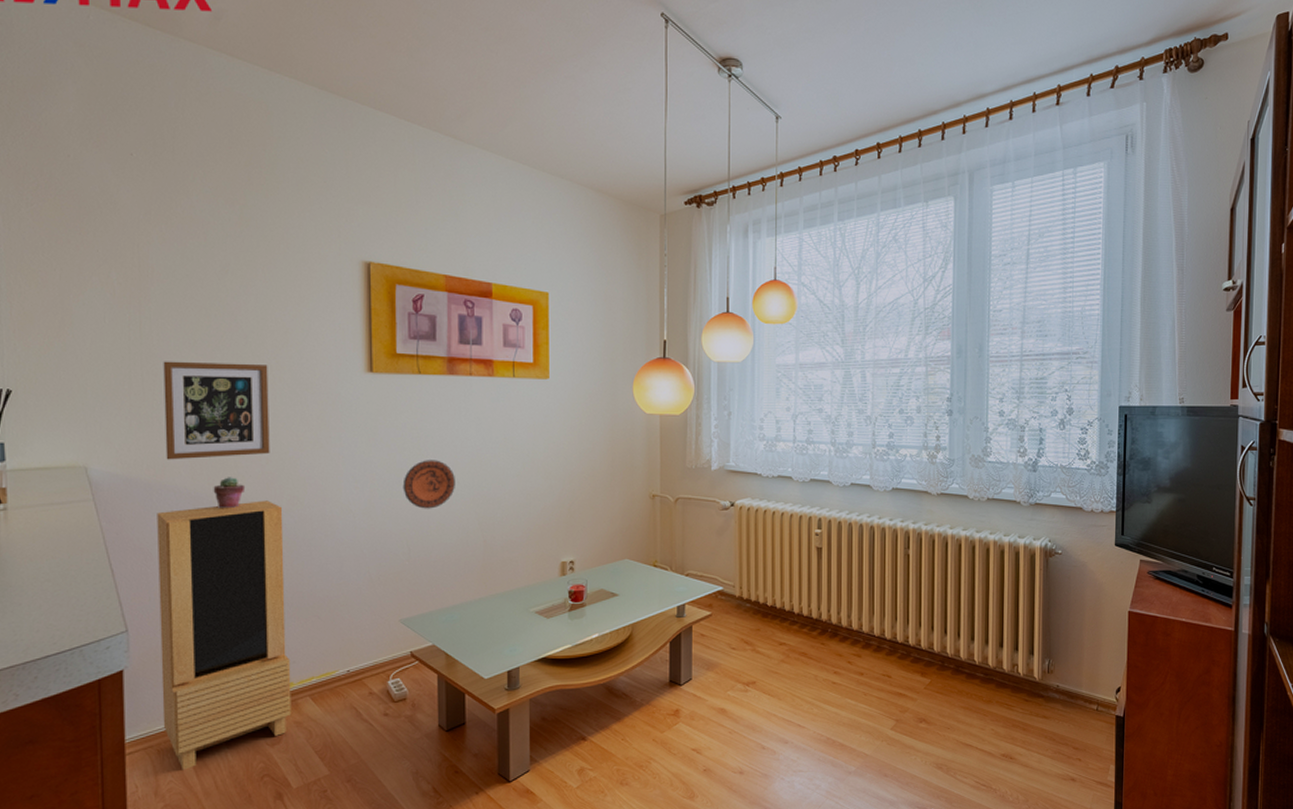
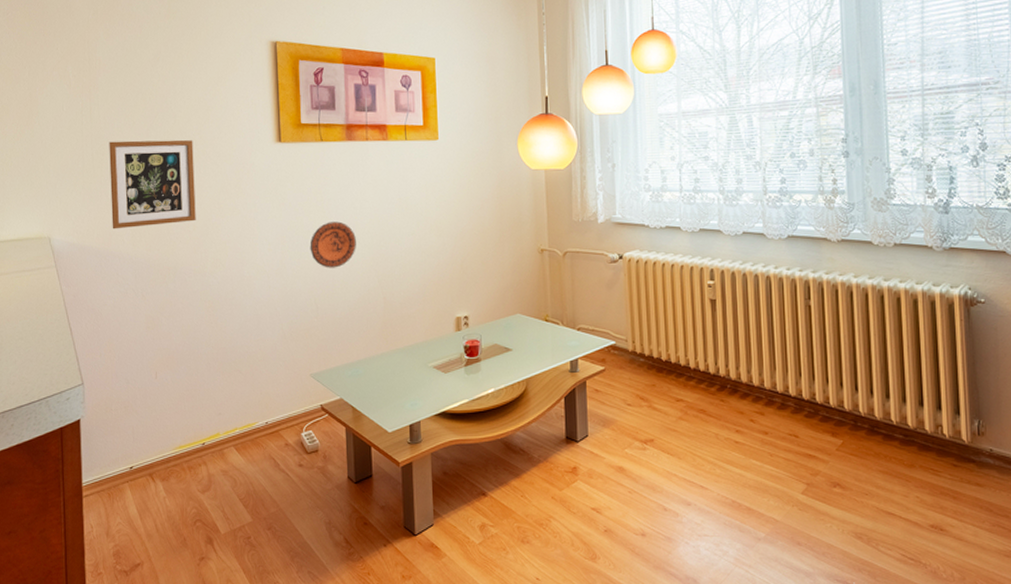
storage cabinet: present [157,500,292,770] -> none [105,263,219,513]
potted succulent: present [213,477,246,509] -> none [150,243,177,272]

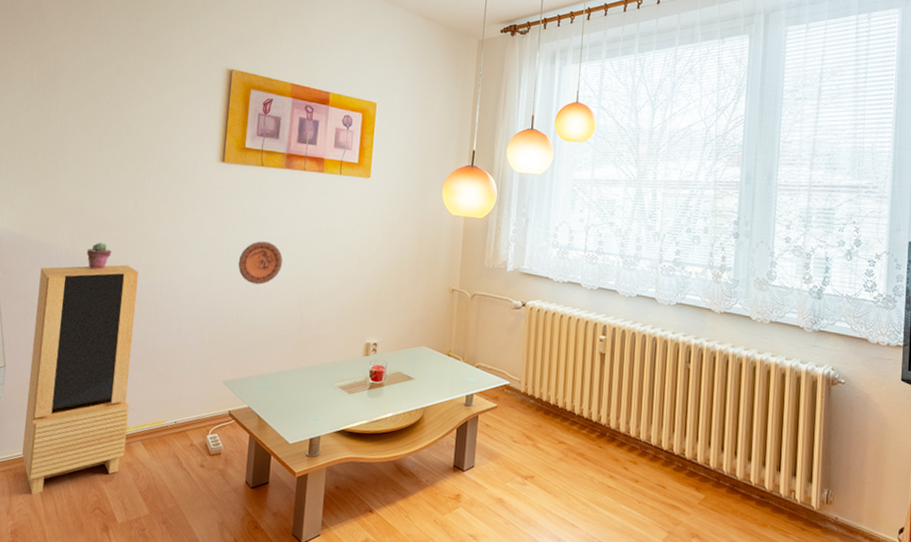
storage cabinet: none [105,263,219,513] -> present [21,265,139,494]
picture frame: present [109,139,196,230] -> none [54,142,142,226]
potted succulent: none [150,243,177,272] -> present [86,242,112,270]

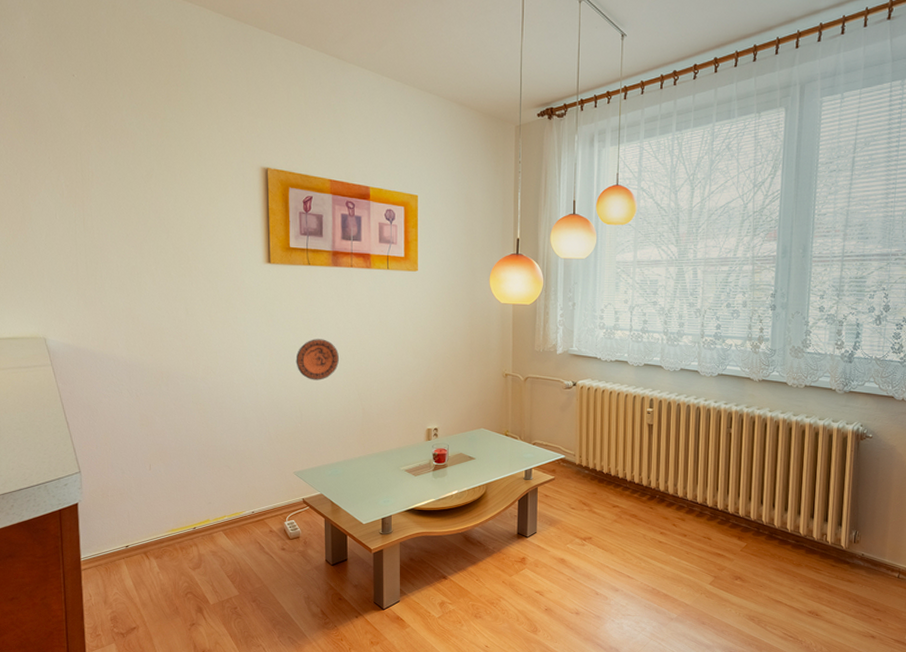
storage cabinet: present [21,265,139,494] -> none [101,369,209,585]
potted succulent: present [86,242,112,270] -> none [144,349,170,376]

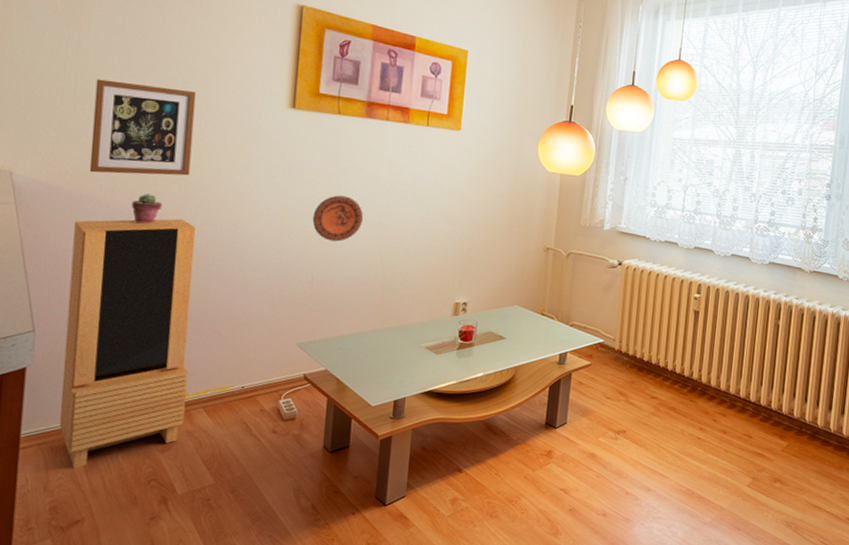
storage cabinet: none [101,369,209,585] -> present [59,219,196,468]
picture frame: none [102,251,188,334] -> present [89,79,196,176]
potted succulent: none [144,349,170,376] -> present [131,193,163,224]

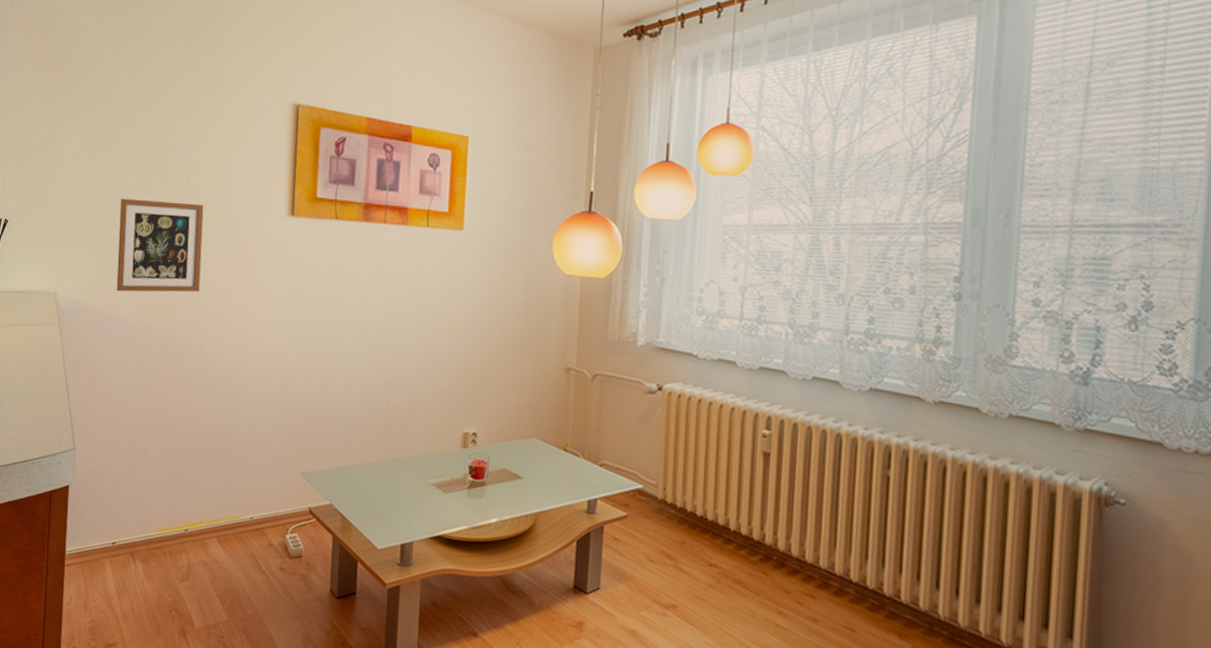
storage cabinet: present [59,219,196,468] -> none [95,337,207,590]
potted succulent: present [131,193,163,224] -> none [151,311,177,343]
decorative plate: present [312,195,363,242] -> none [313,309,363,361]

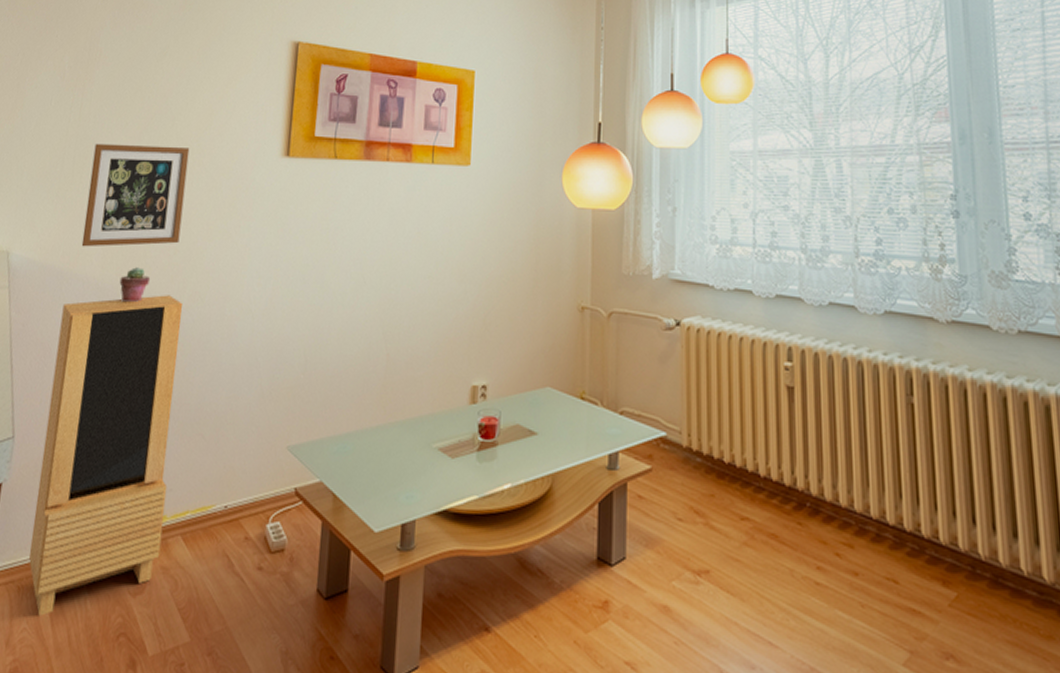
storage cabinet: none [95,337,207,590] -> present [28,295,184,616]
potted succulent: none [151,311,177,343] -> present [119,267,151,303]

